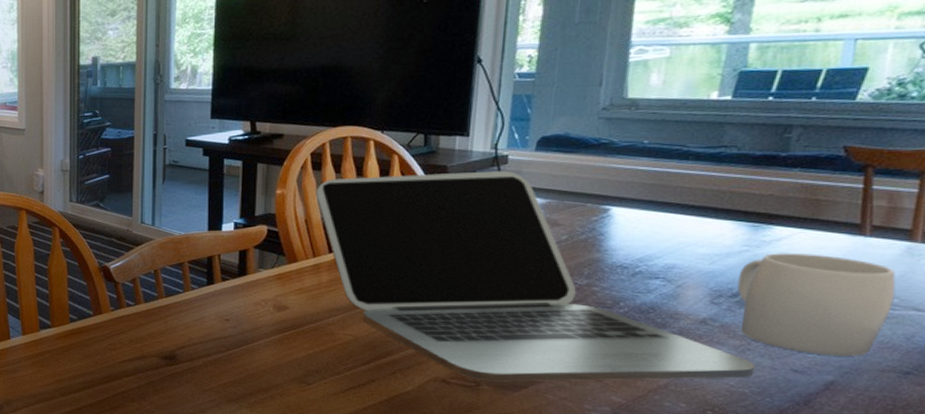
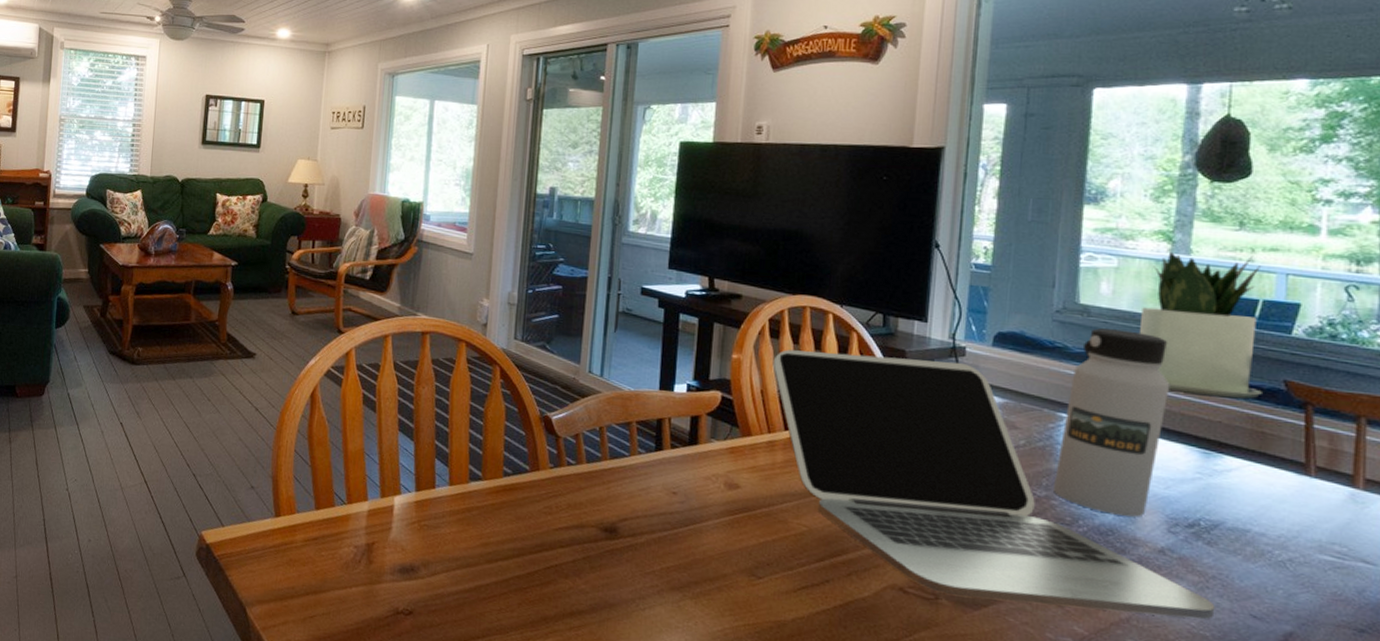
water bottle: none [594,118,721,293] -> present [1052,328,1170,517]
planter: none [689,26,828,172] -> present [1138,252,1264,399]
mug: present [737,253,896,356] -> none [1192,484,1344,607]

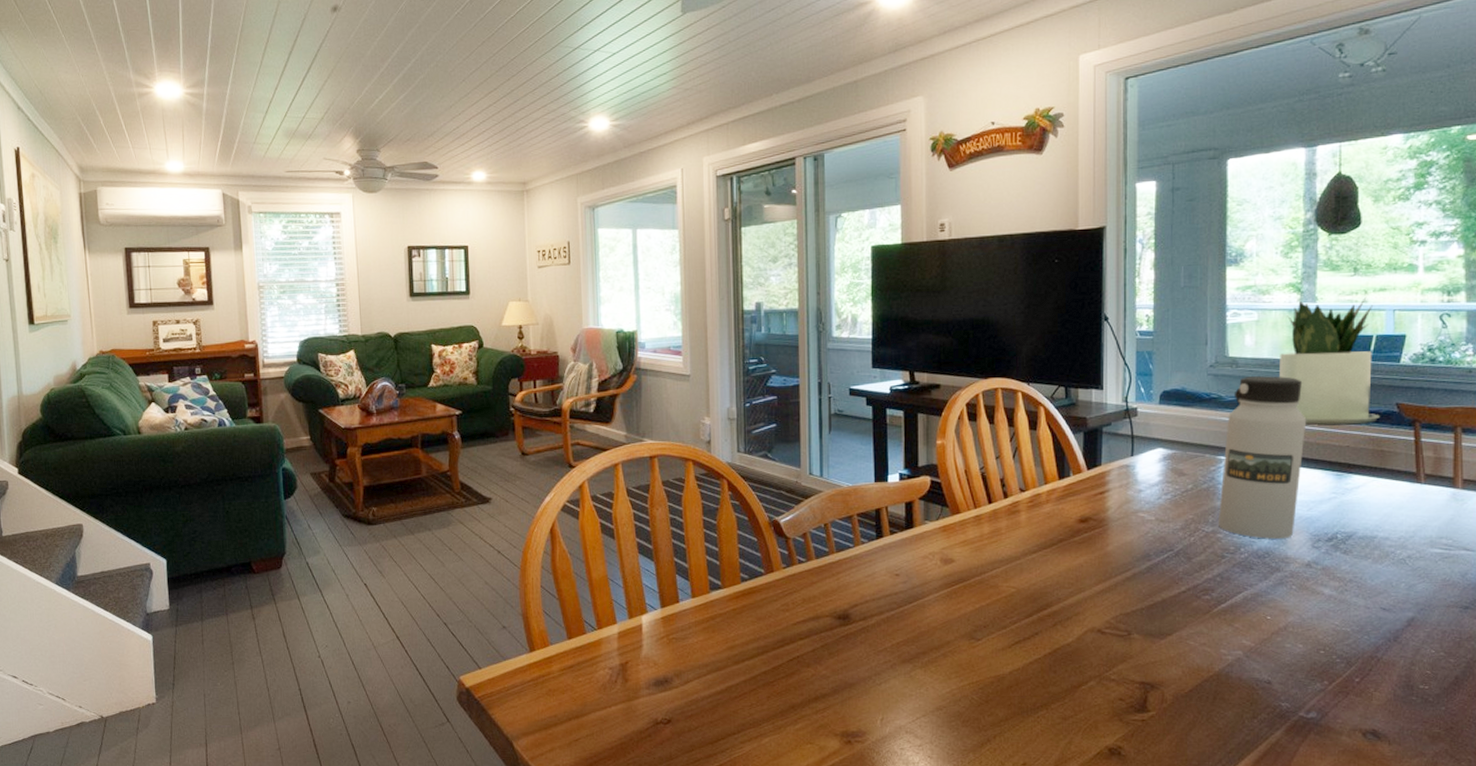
laptop: present [772,349,1216,620] -> none [973,422,1353,630]

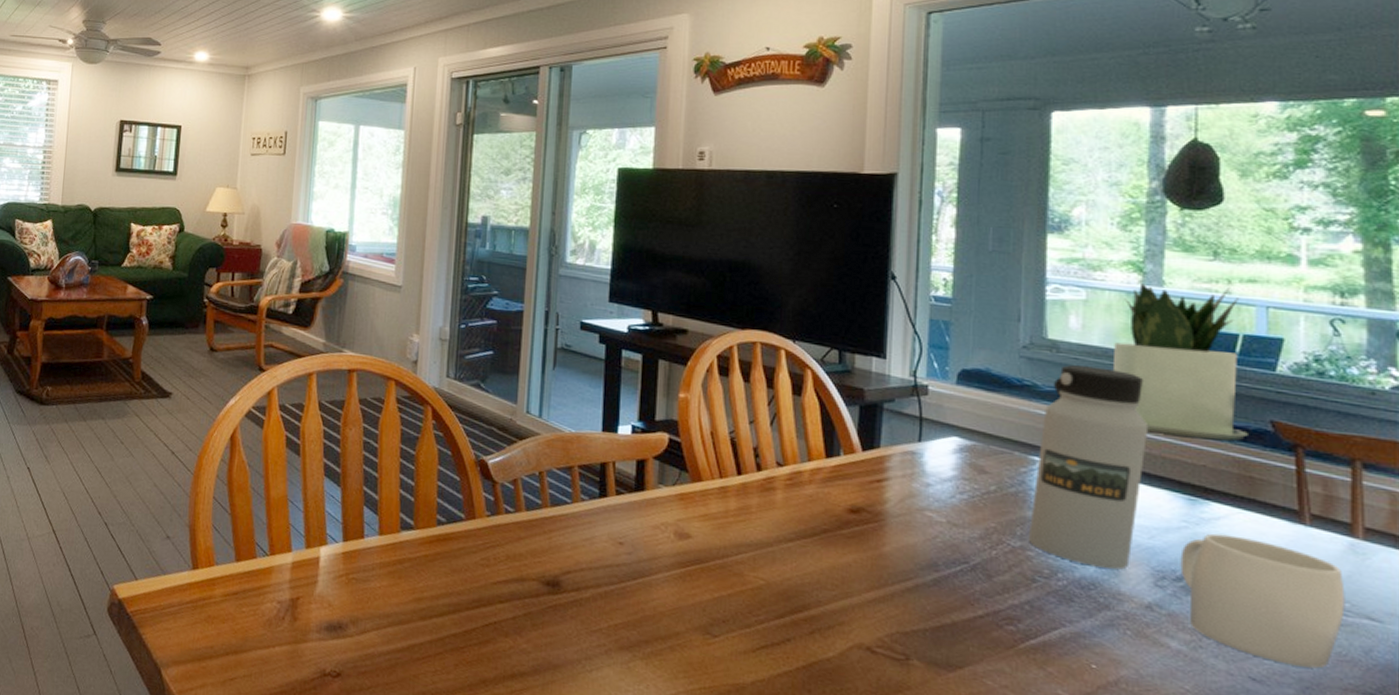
mug: none [1331,499,1449,594] -> present [1180,533,1345,669]

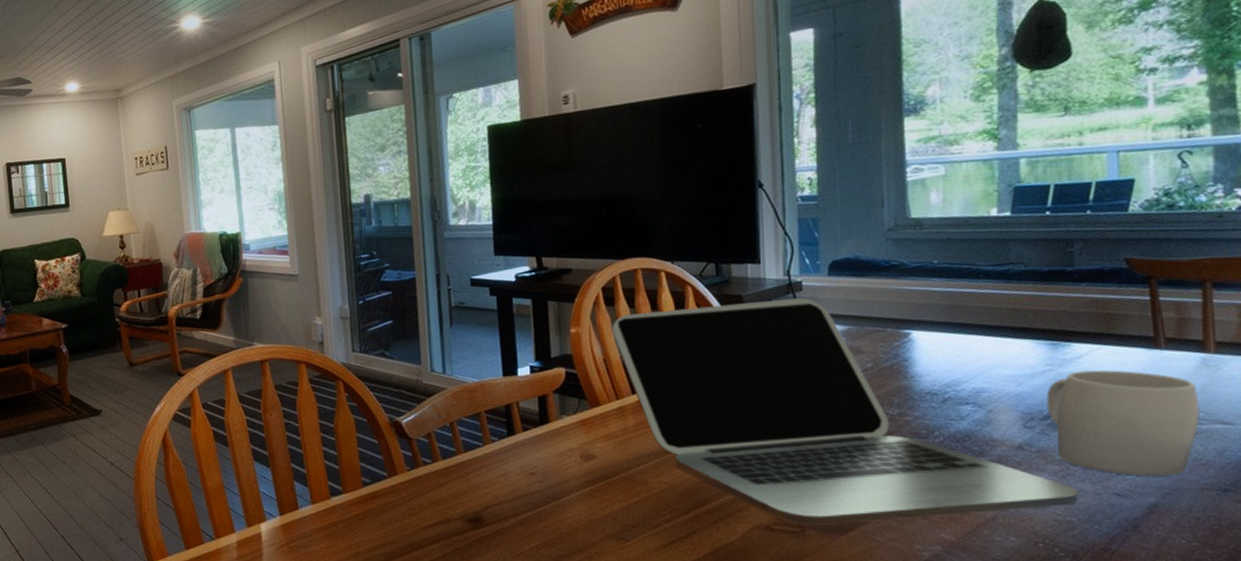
laptop: none [722,388,1211,683] -> present [611,297,1079,525]
water bottle: present [1027,365,1149,570] -> none [904,236,1011,420]
planter: present [1112,284,1250,441] -> none [973,139,1106,289]

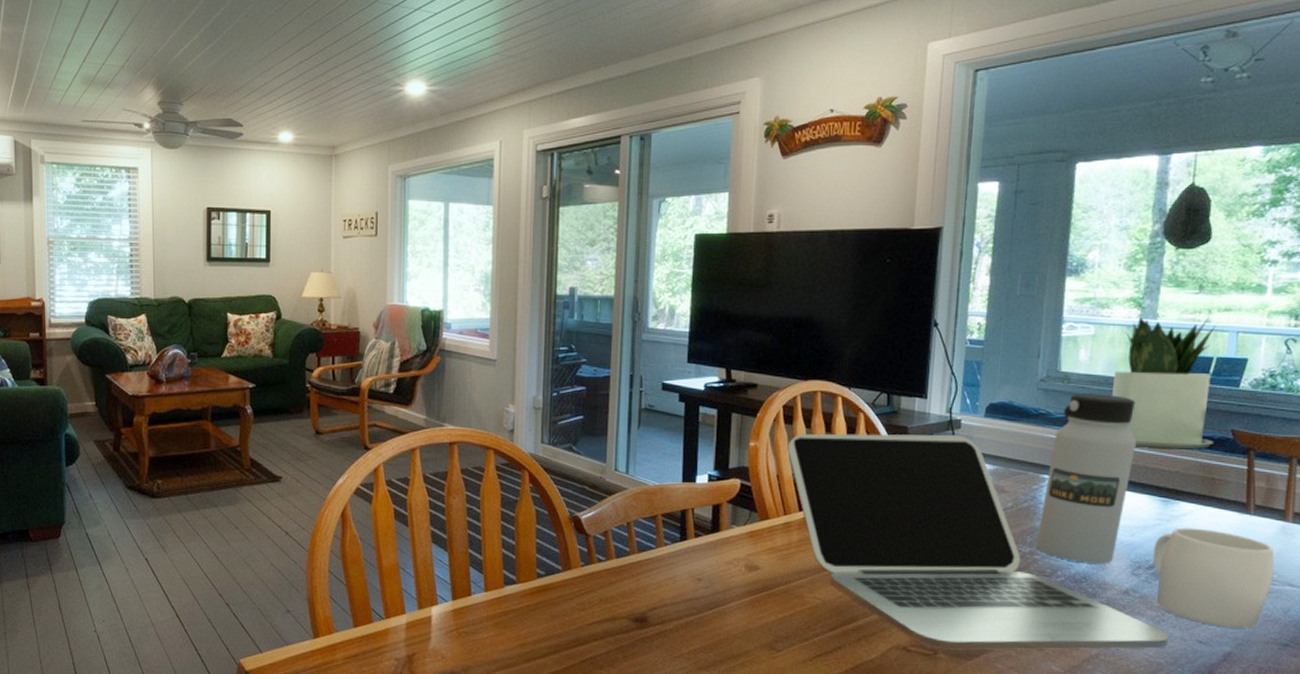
water bottle: none [904,236,1011,420] -> present [1035,393,1137,564]
planter: none [973,139,1106,289] -> present [1111,317,1217,450]

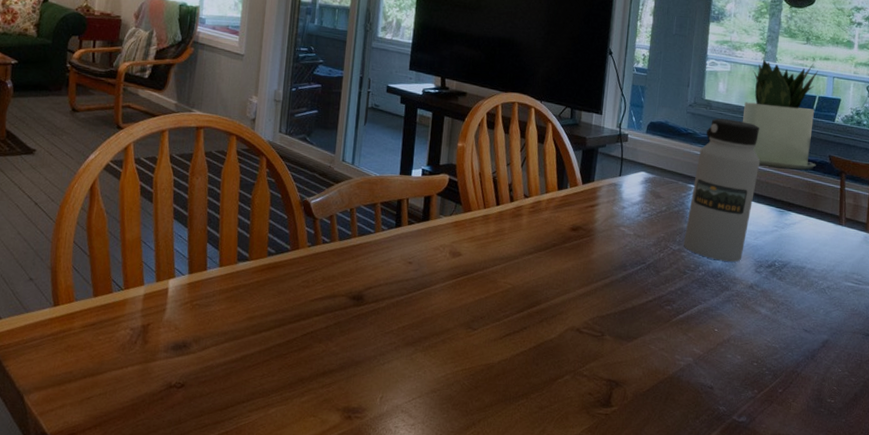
laptop: present [787,433,1169,650] -> none [488,138,783,336]
mug: present [1152,527,1275,629] -> none [771,234,860,320]

